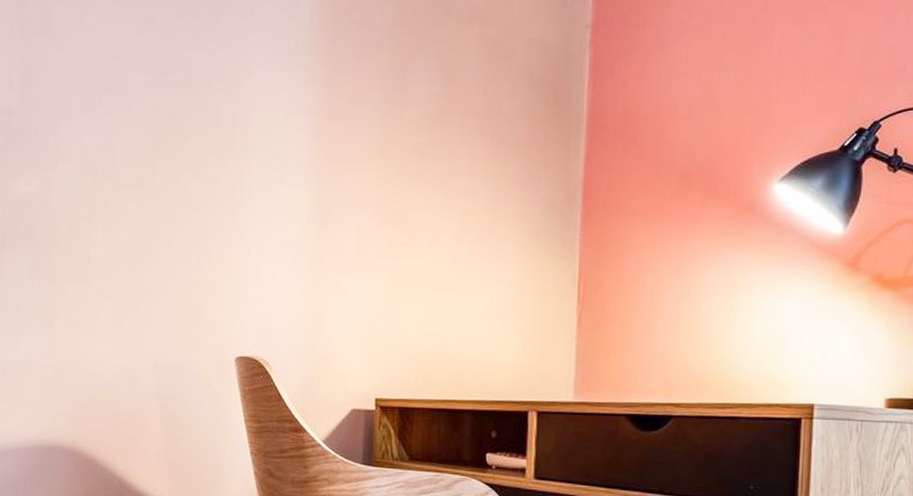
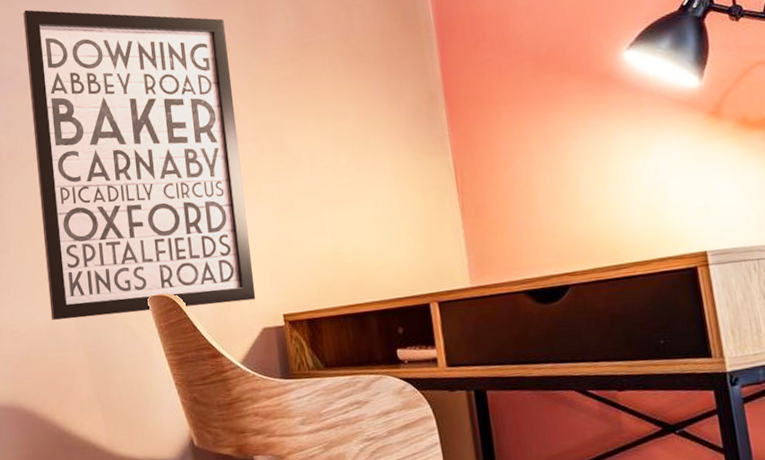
wall art: none [127,15,363,378] -> present [23,9,256,320]

